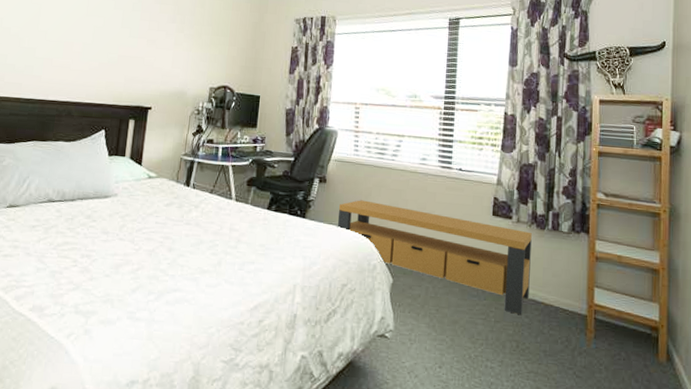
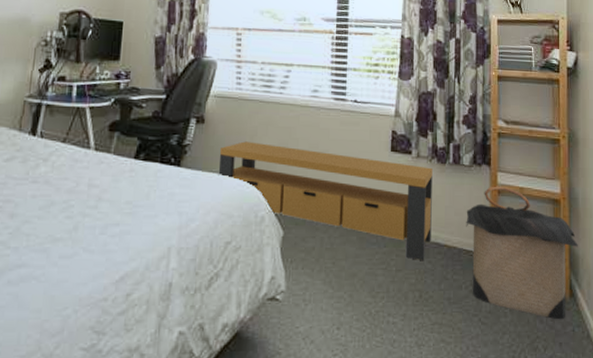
laundry hamper: none [563,252,677,382] -> present [466,186,578,320]

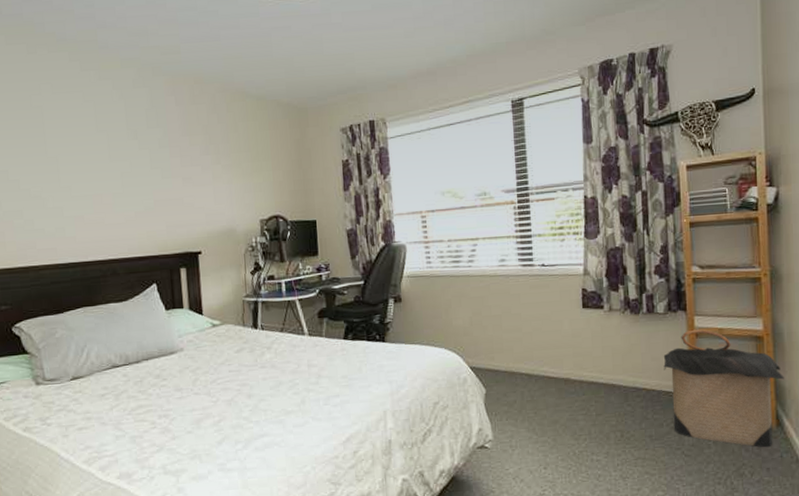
bench: present [218,141,433,261] -> none [419,313,629,405]

